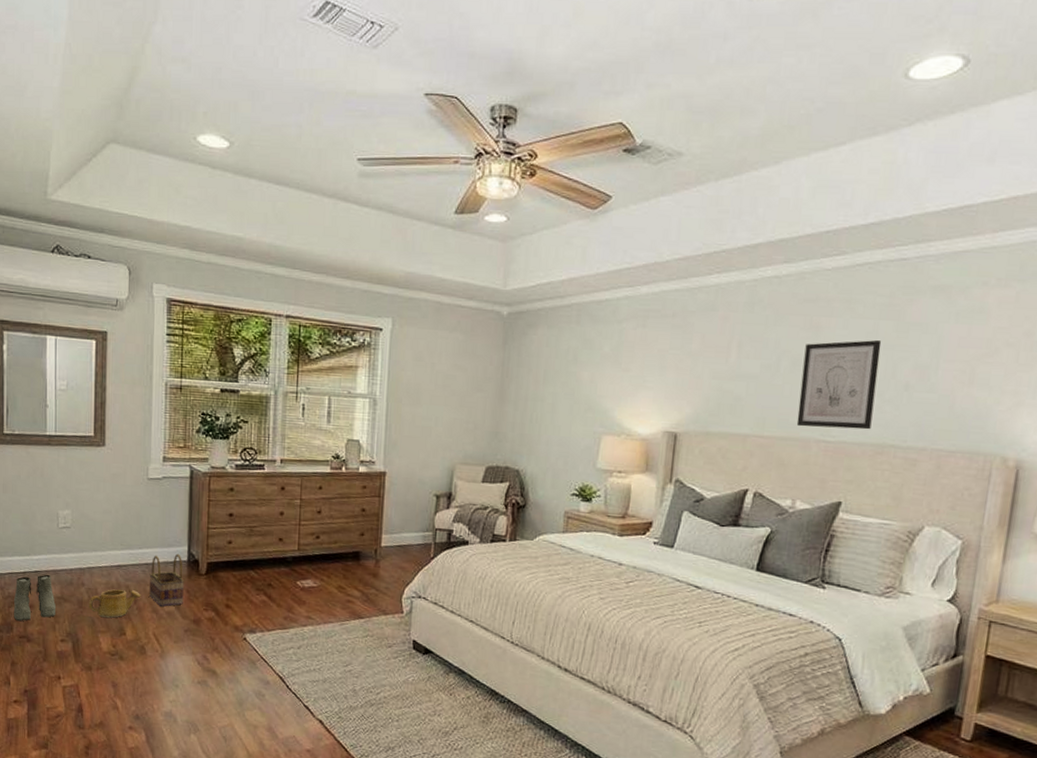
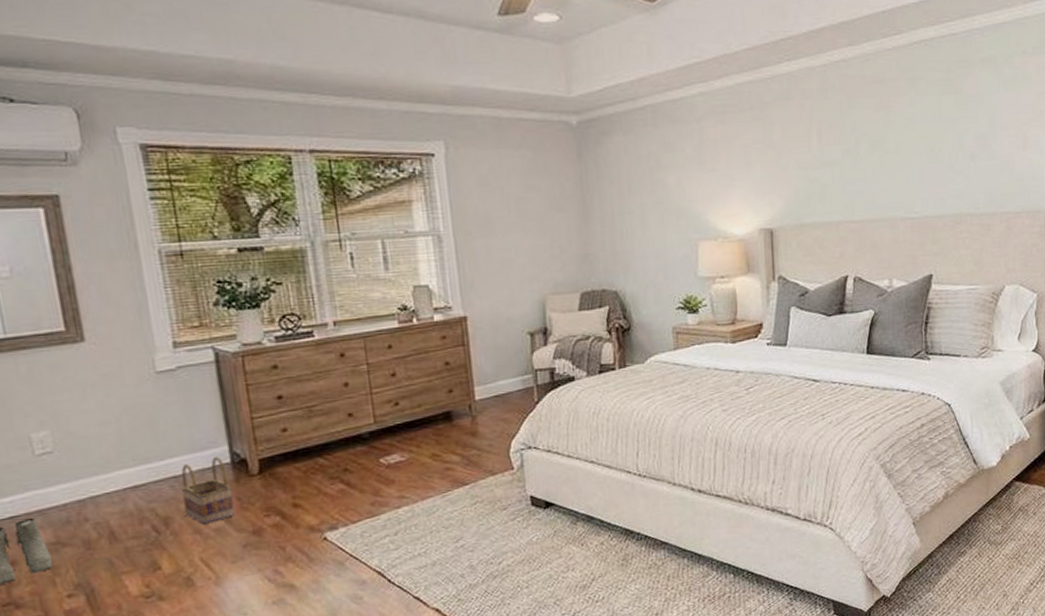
watering can: present [88,589,141,618] -> none [99,512,175,554]
wall art: present [796,340,882,430] -> none [879,115,948,207]

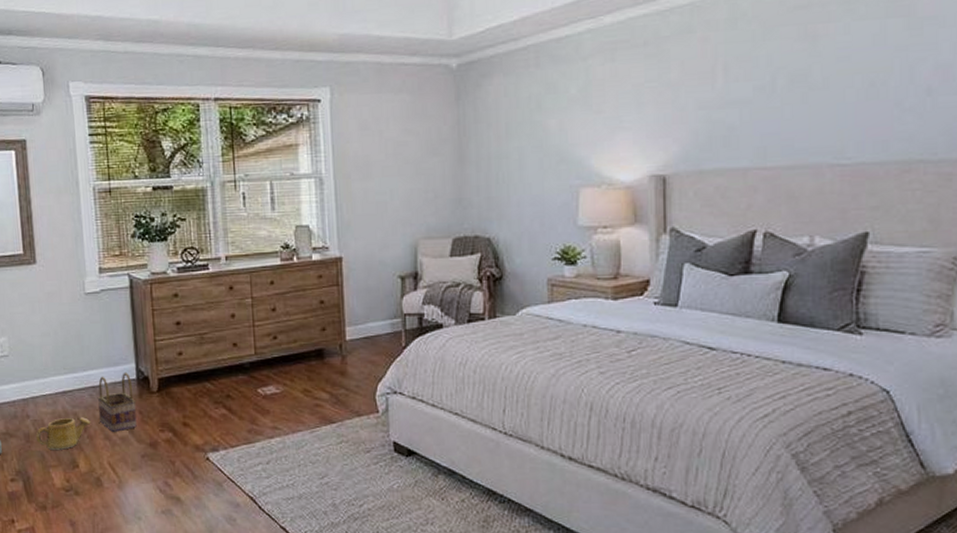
watering can: none [99,512,175,554] -> present [36,417,91,450]

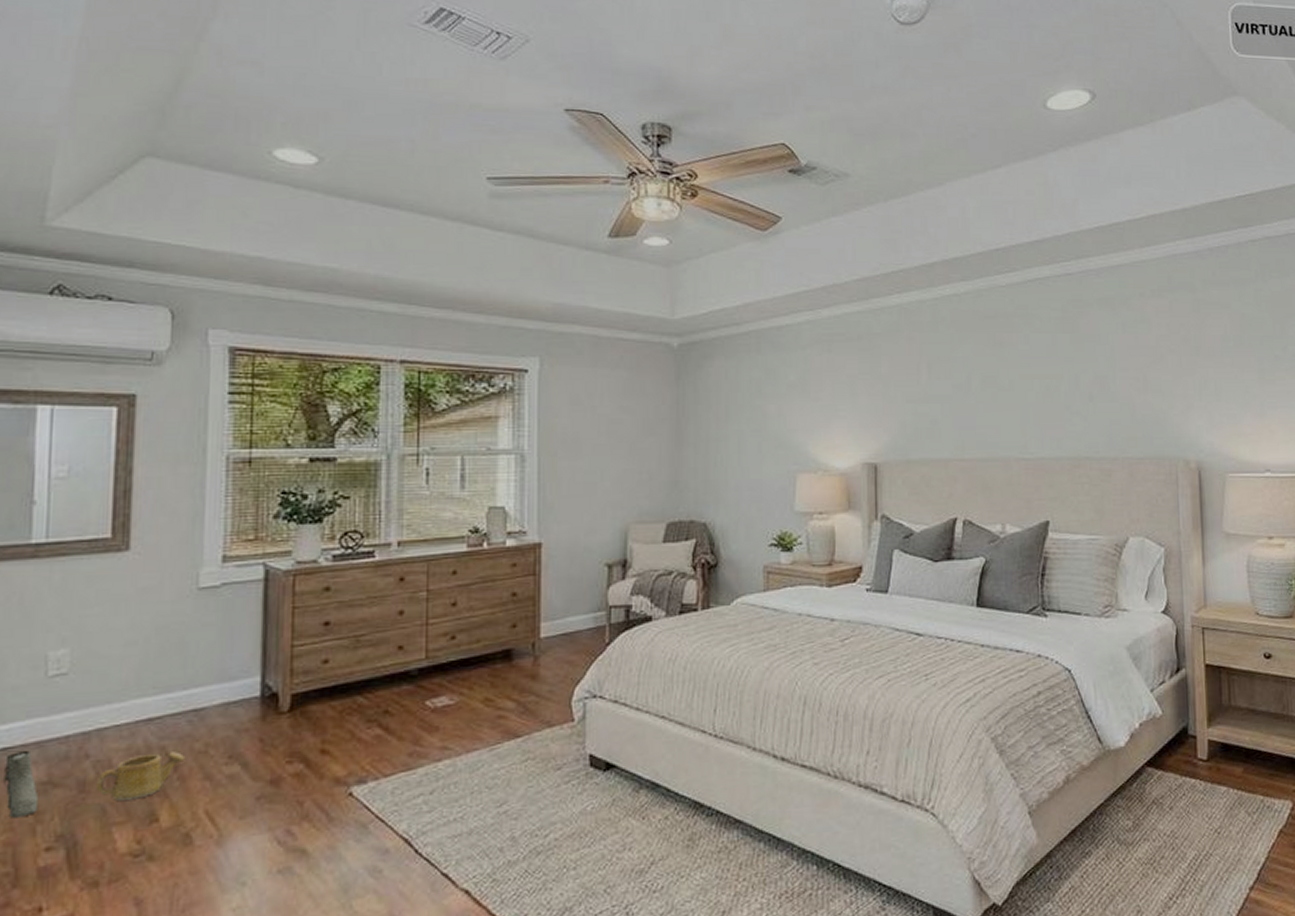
basket: present [97,372,137,432] -> none [199,688,257,769]

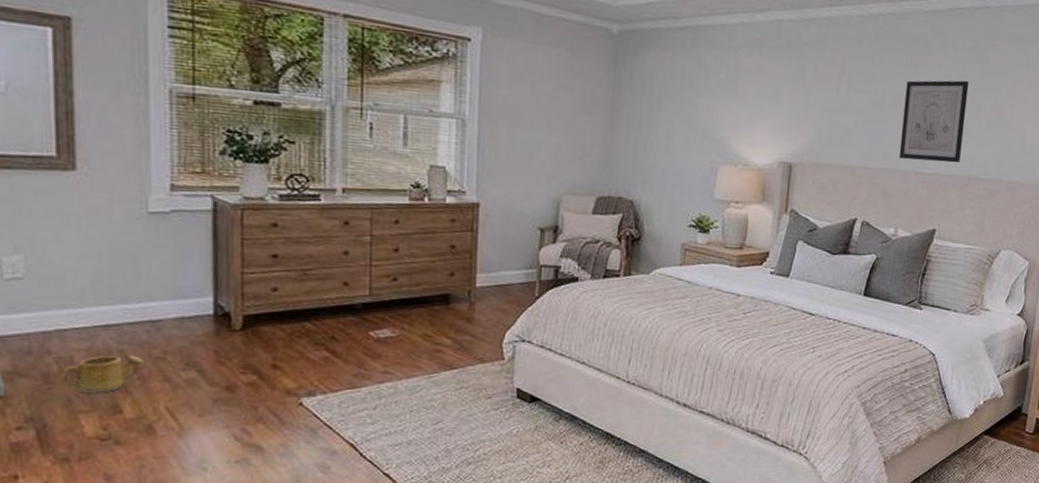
wall art: none [992,354,1065,446] -> present [898,80,969,163]

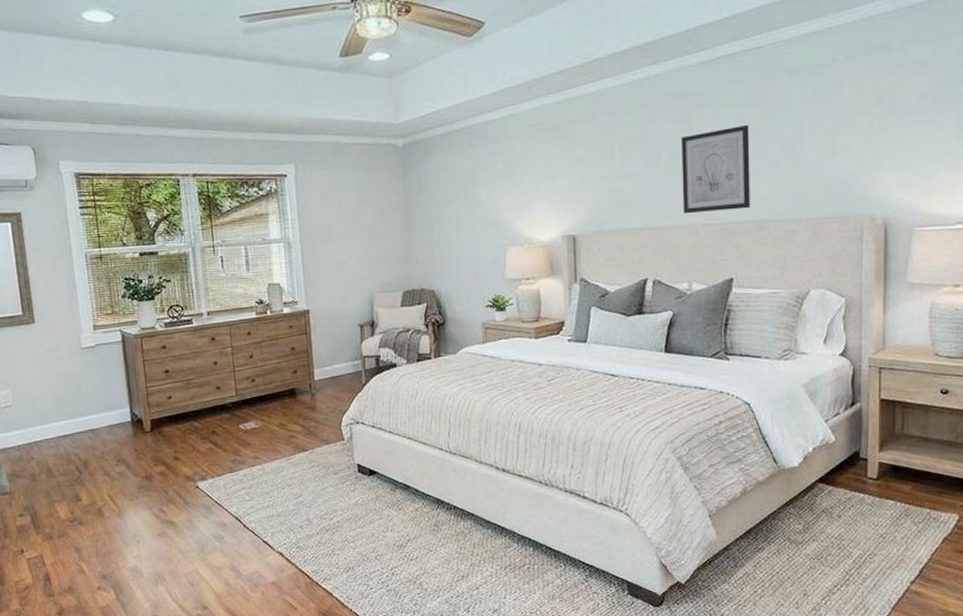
watering can: present [59,355,145,393] -> none [40,457,91,487]

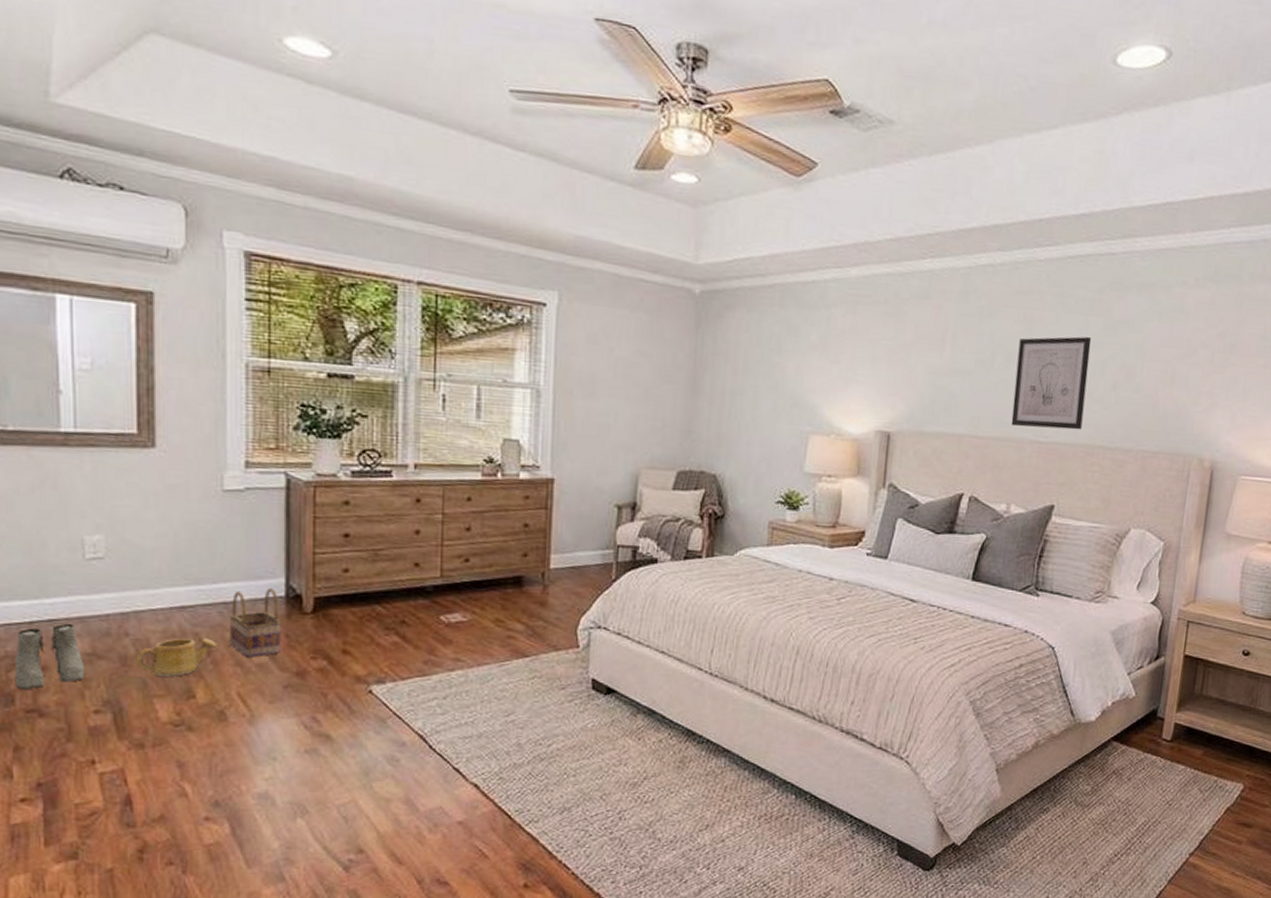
watering can: none [40,457,91,487] -> present [136,638,218,677]
basket: none [96,415,133,468] -> present [228,587,283,658]

